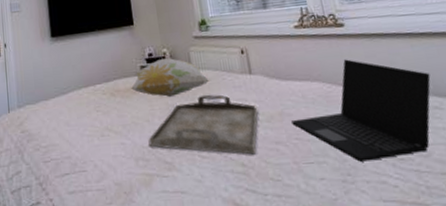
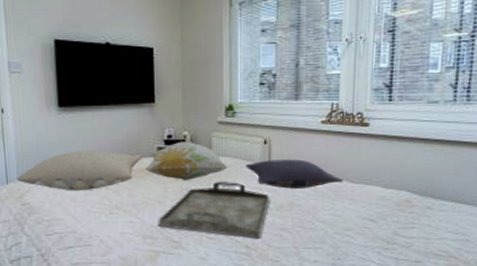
pillow: none [16,73,128,116] -> present [16,150,142,192]
pillow: none [226,66,332,98] -> present [245,159,344,189]
laptop: present [292,59,431,162] -> none [299,158,432,249]

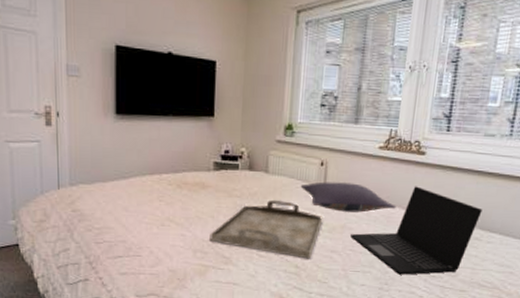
pillow: present [16,150,142,192] -> none [68,160,198,201]
decorative pillow: present [144,142,228,180] -> none [199,158,284,197]
laptop: none [299,158,432,249] -> present [350,186,483,275]

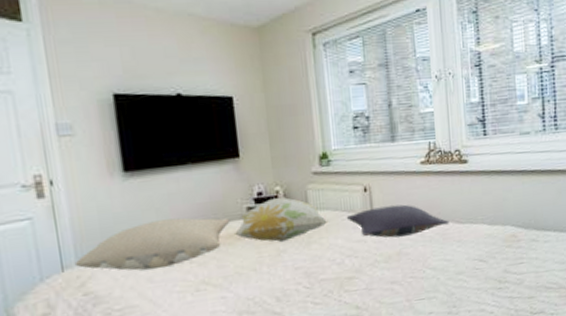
pillow: none [68,160,198,201] -> present [74,218,230,271]
decorative pillow: none [199,158,284,197] -> present [233,197,329,242]
serving tray: present [209,201,323,259] -> none [254,237,377,299]
laptop: present [350,186,483,275] -> none [408,196,533,294]

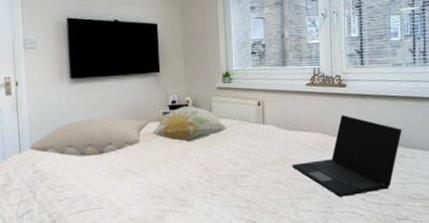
pillow: present [346,204,449,238] -> none [242,118,328,145]
laptop: none [408,196,533,294] -> present [292,115,402,197]

